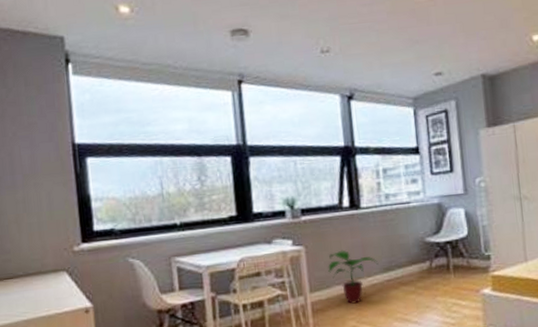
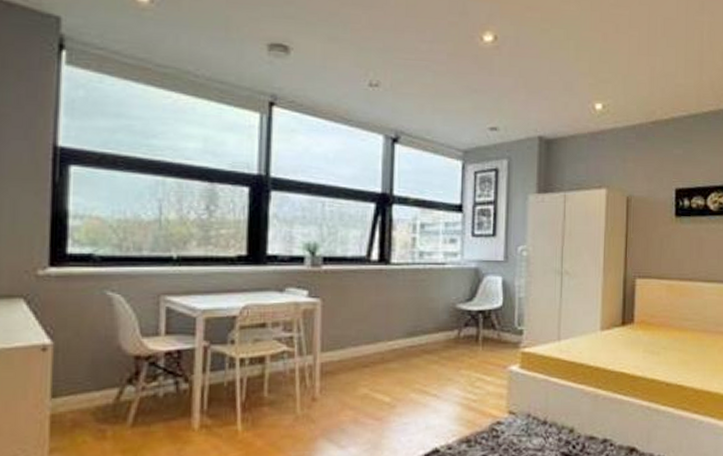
potted plant: present [328,250,379,304] -> none [345,307,403,369]

